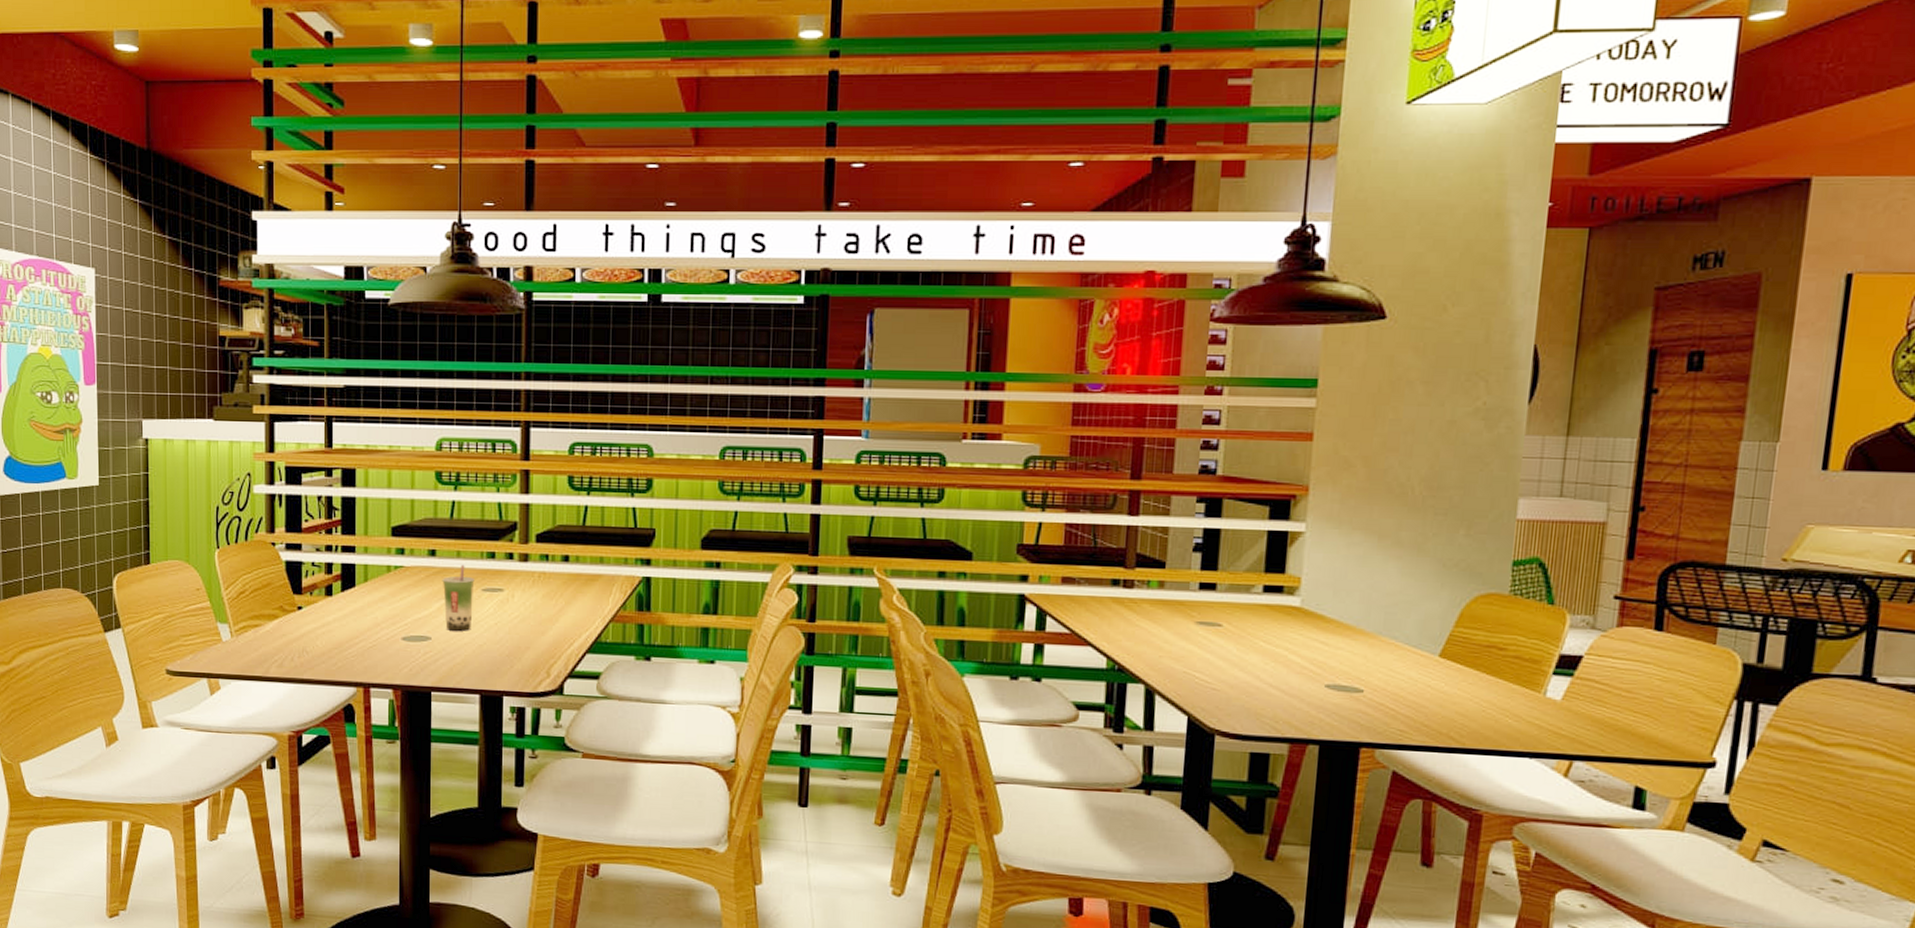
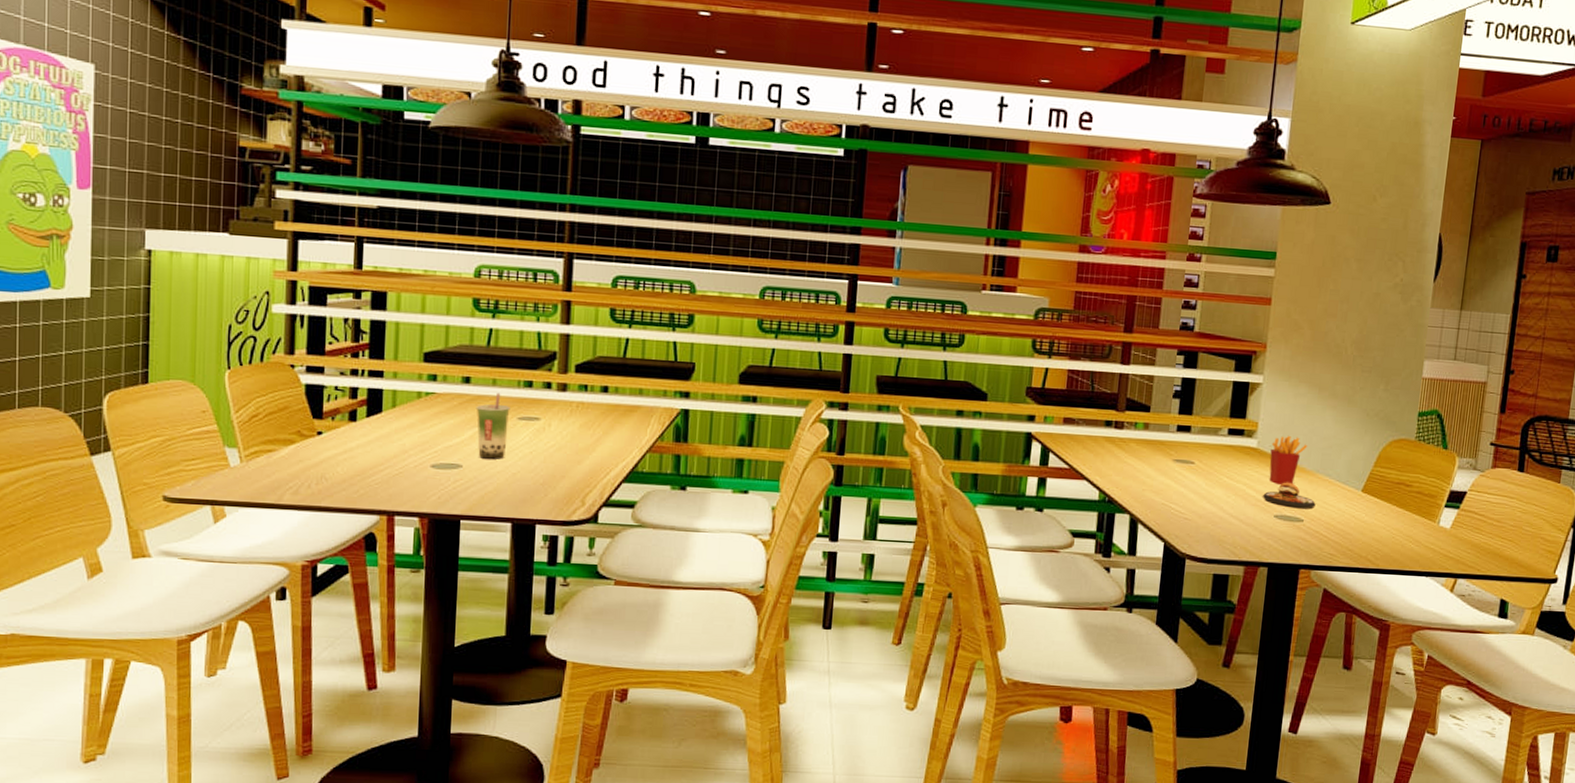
burger: none [1310,646,1379,678] -> present [1263,482,1316,510]
french fries: none [1317,591,1365,650] -> present [1269,435,1307,486]

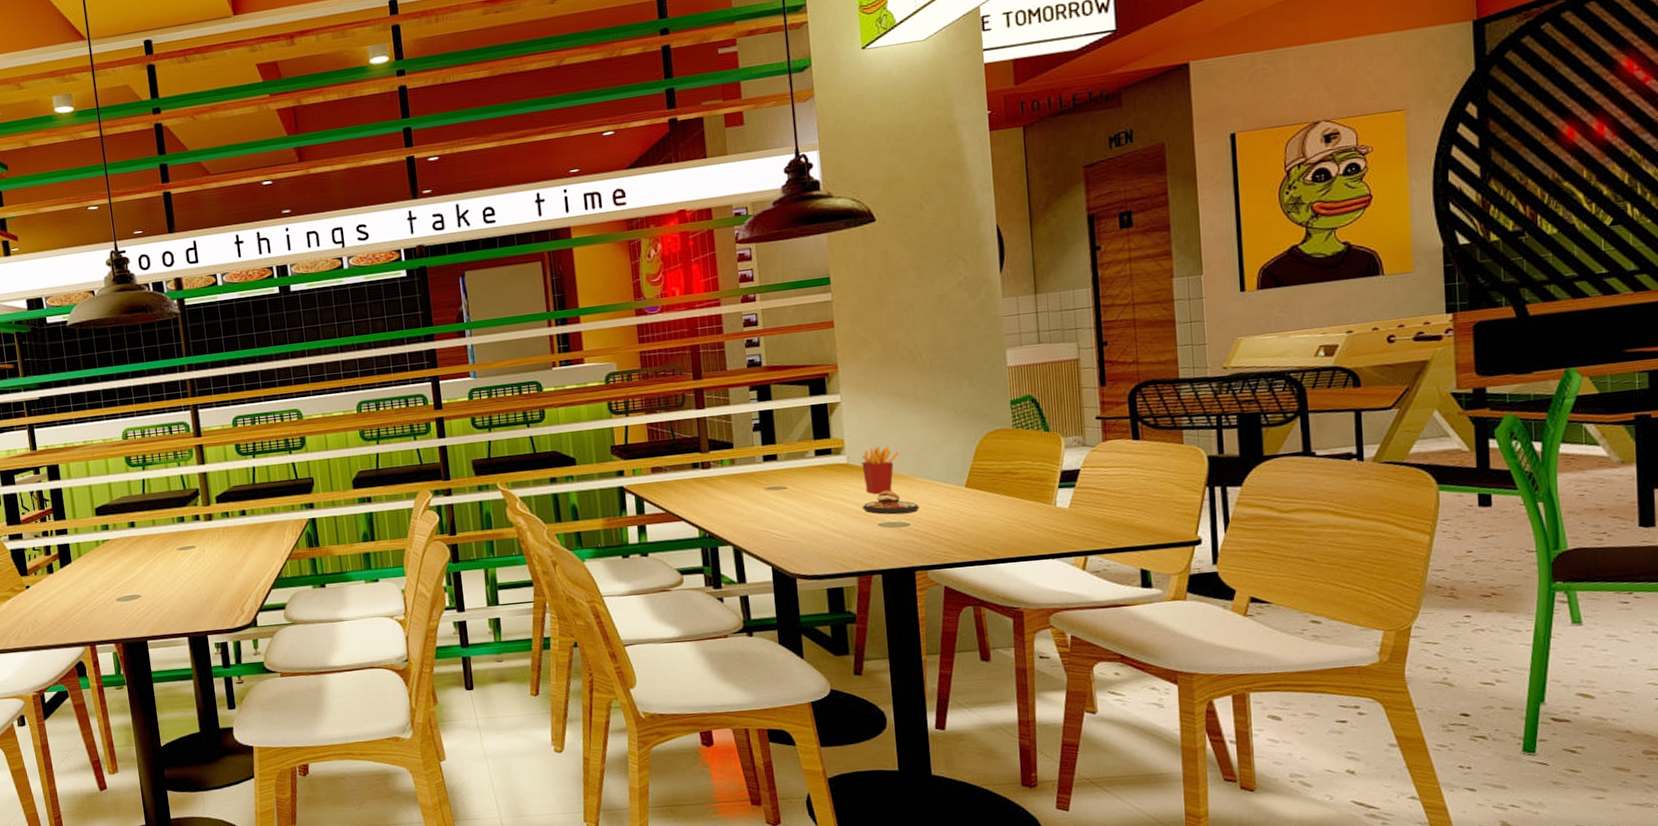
beverage cup: present [476,392,510,459] -> none [143,530,173,587]

